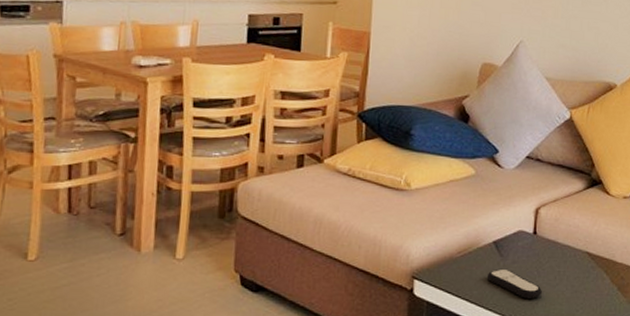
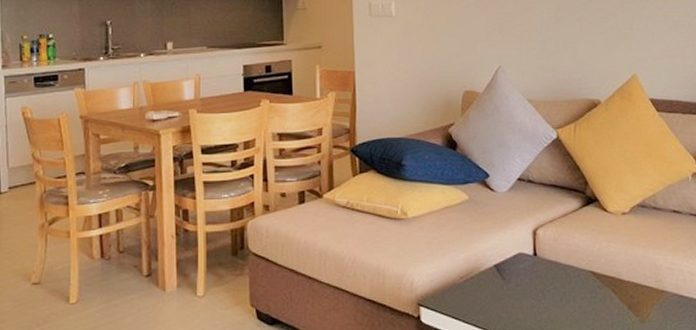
remote control: present [486,268,542,299] -> none [491,292,549,322]

